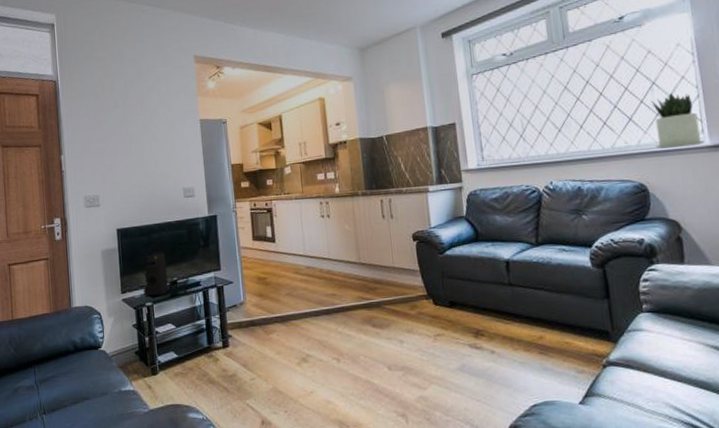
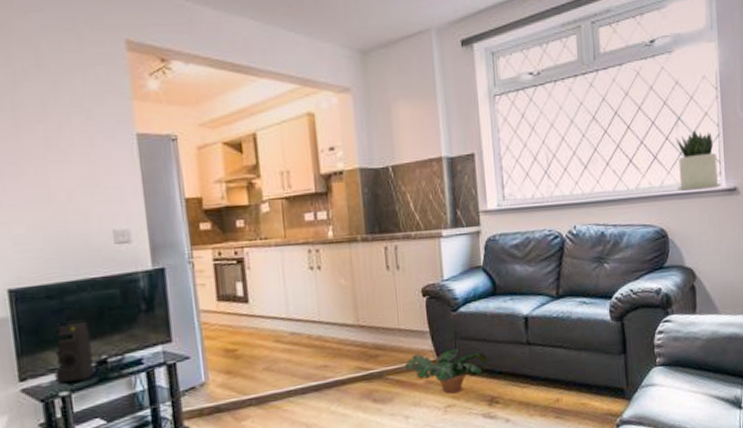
potted plant: none [398,285,474,325] -> present [404,348,489,394]

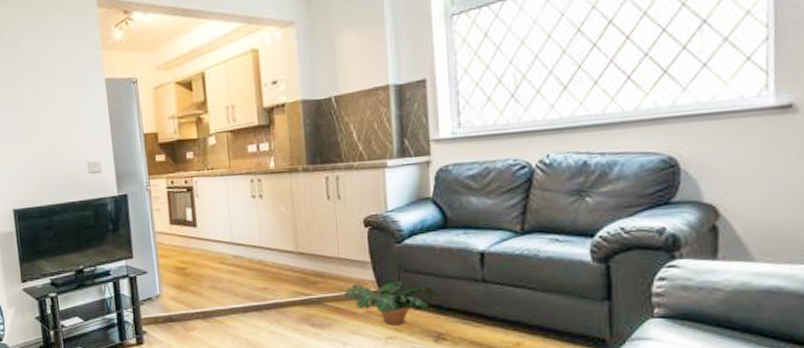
speaker: present [54,320,94,384] -> none [46,236,74,287]
planter: present [675,130,721,191] -> none [695,35,768,111]

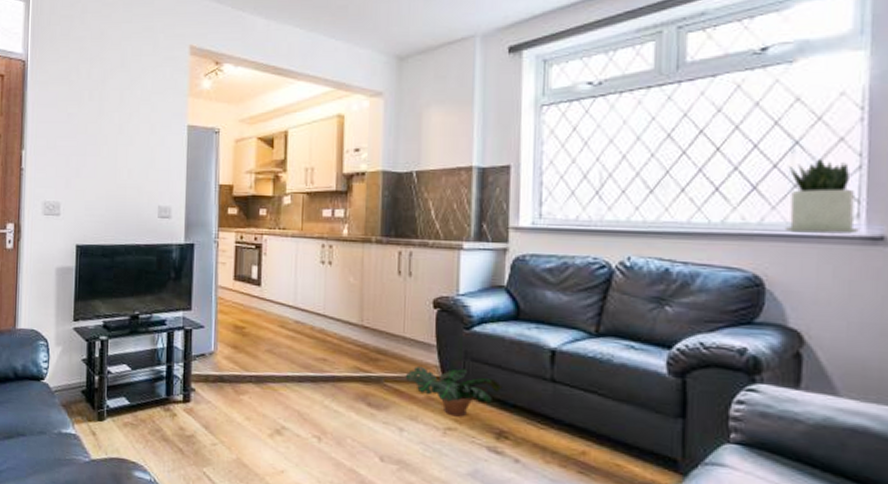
planter: none [695,35,768,111] -> present [784,159,859,234]

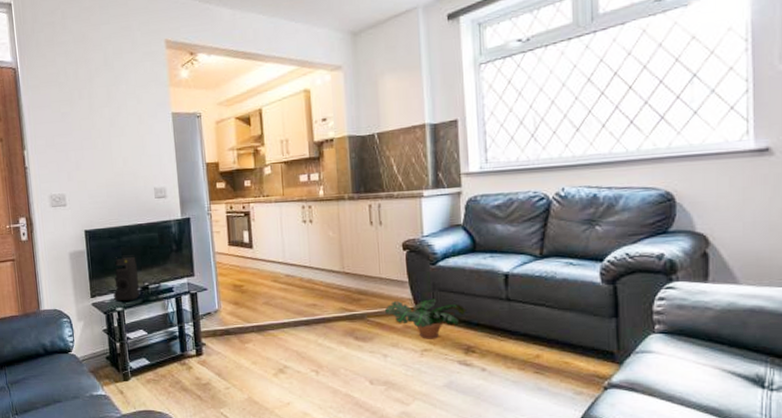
speaker: none [99,278,129,330] -> present [113,255,139,302]
planter: present [784,159,859,234] -> none [688,87,748,152]

